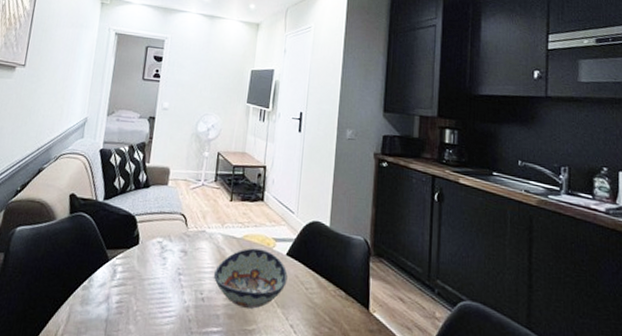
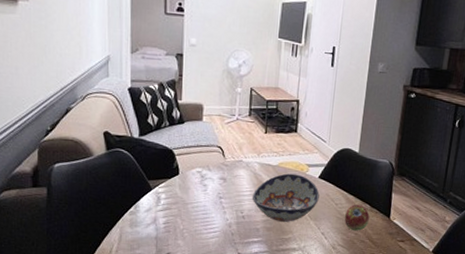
fruit: none [316,289,345,325] -> present [344,204,370,231]

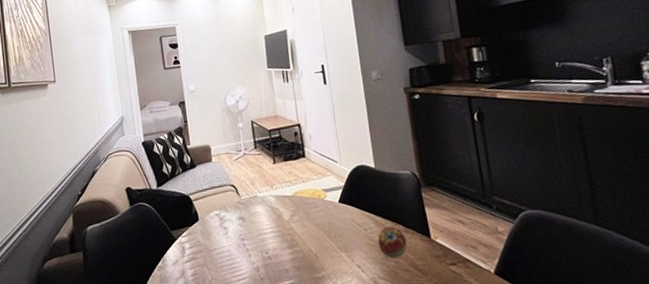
decorative bowl: present [252,173,320,223] -> none [274,202,345,259]

